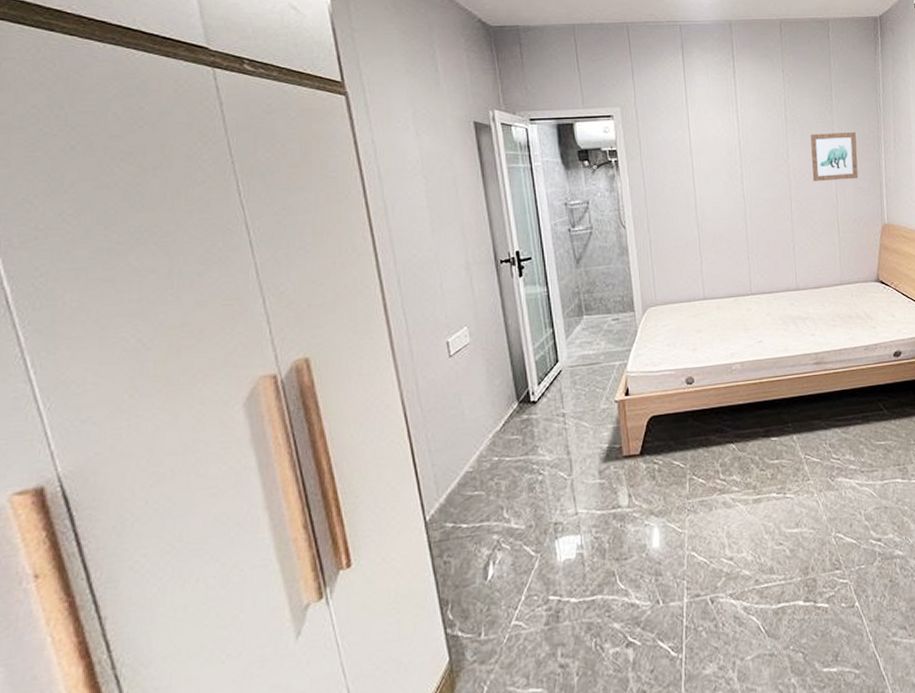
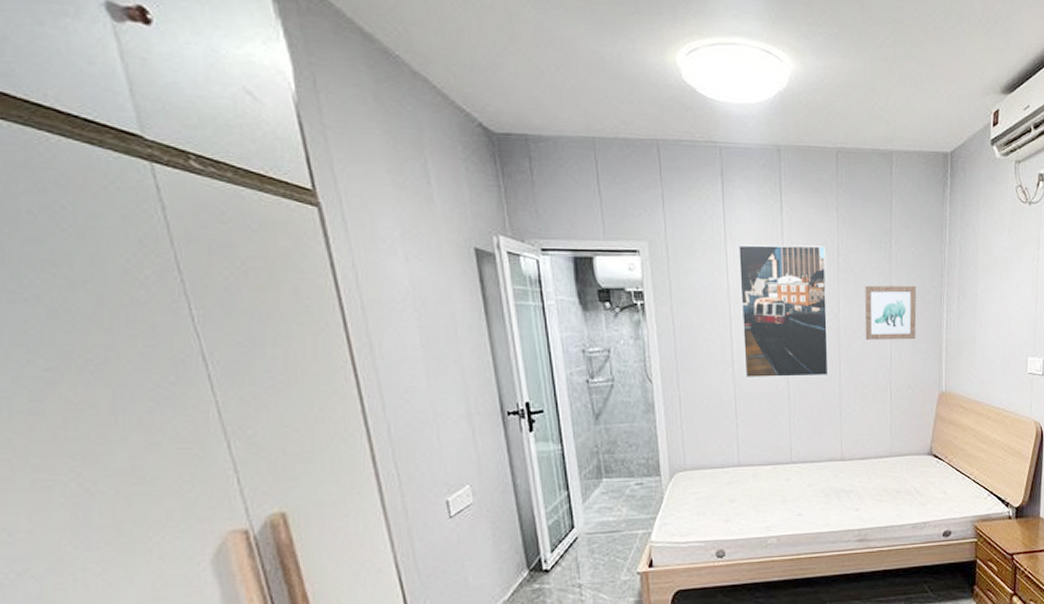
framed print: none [697,102,782,221] -> present [737,244,829,379]

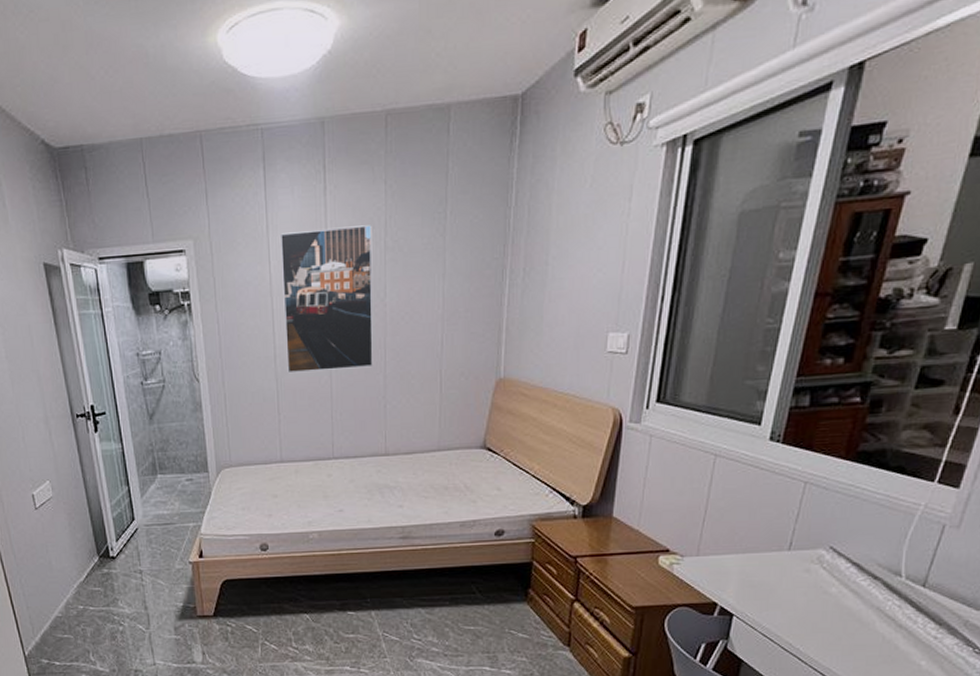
wall art: present [865,285,917,340] -> none [413,259,473,325]

